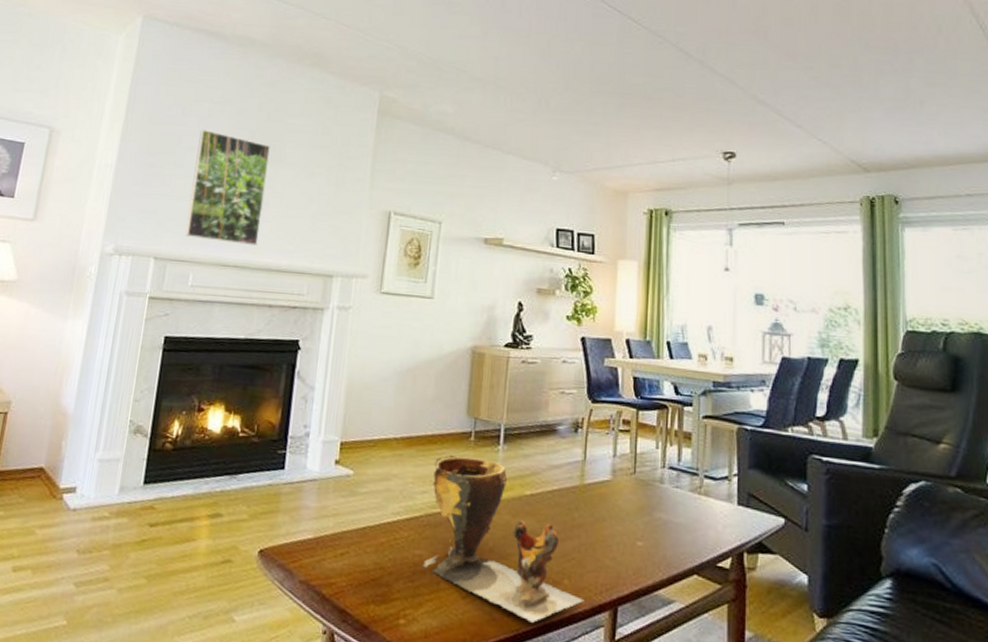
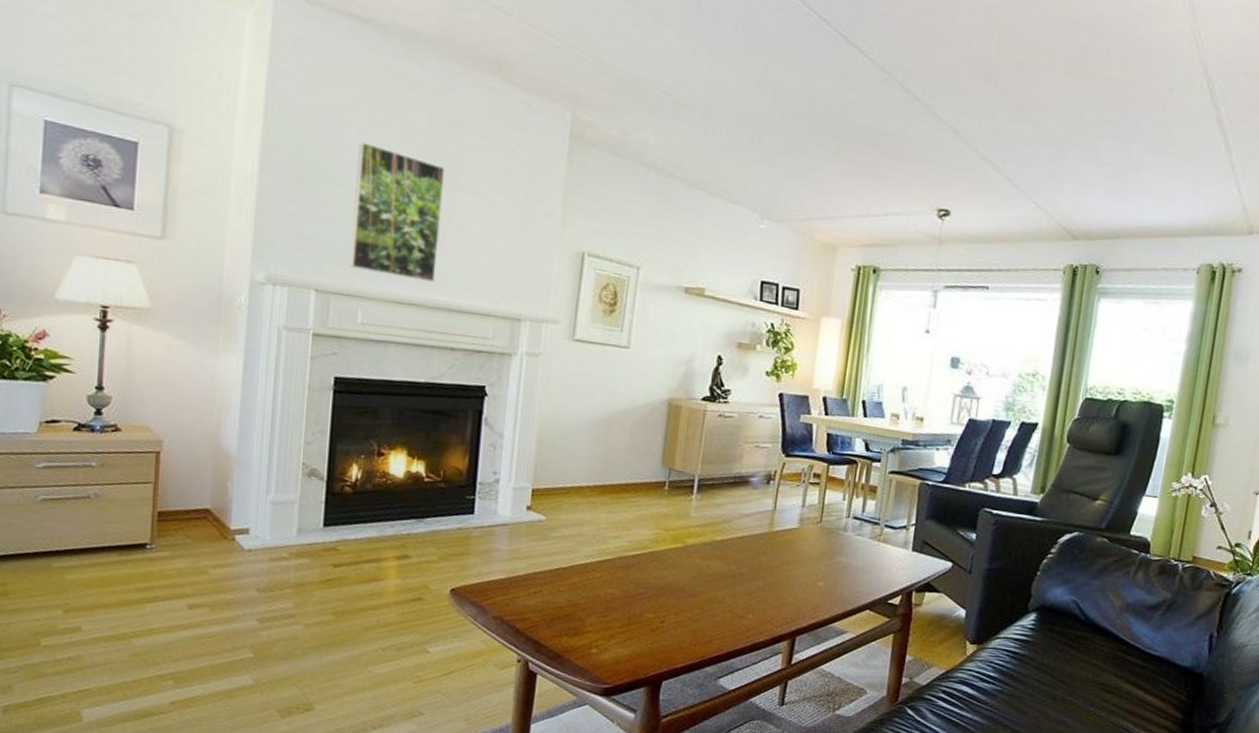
clay pot: present [422,454,584,623] -> none [614,502,766,651]

